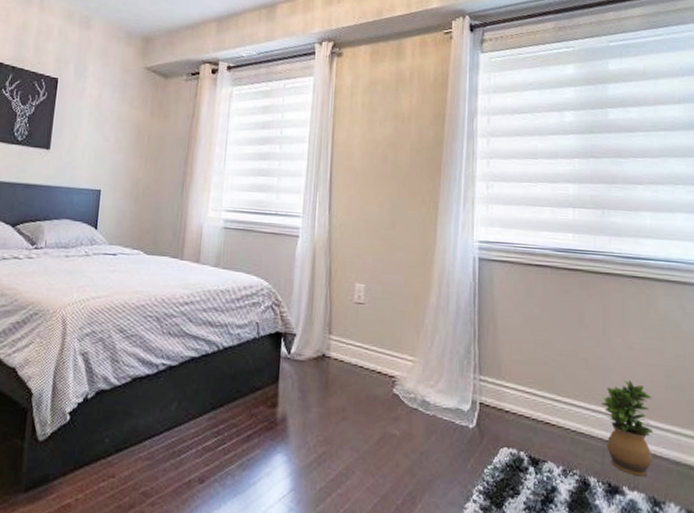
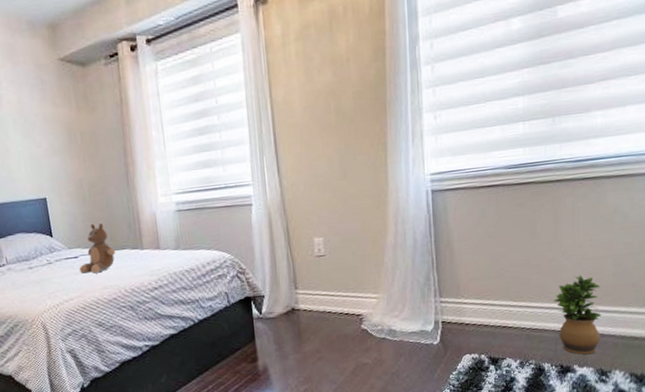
teddy bear: none [114,223,156,275] -> present [78,223,116,274]

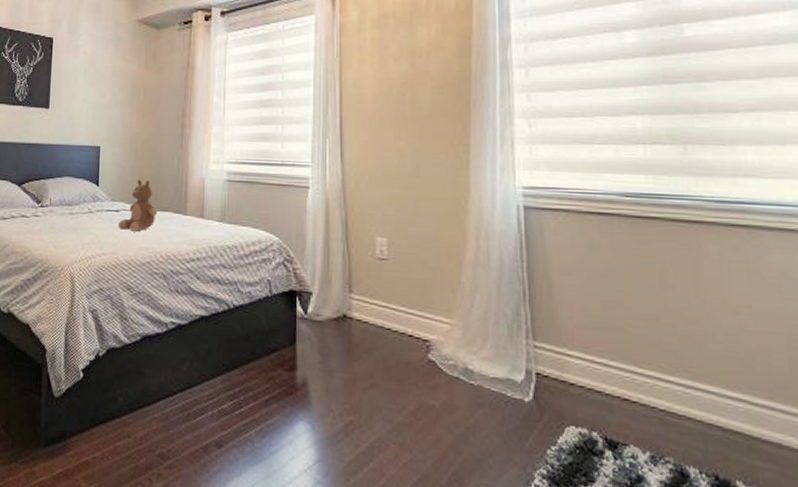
potted plant: present [554,275,602,355] -> none [699,351,777,471]

